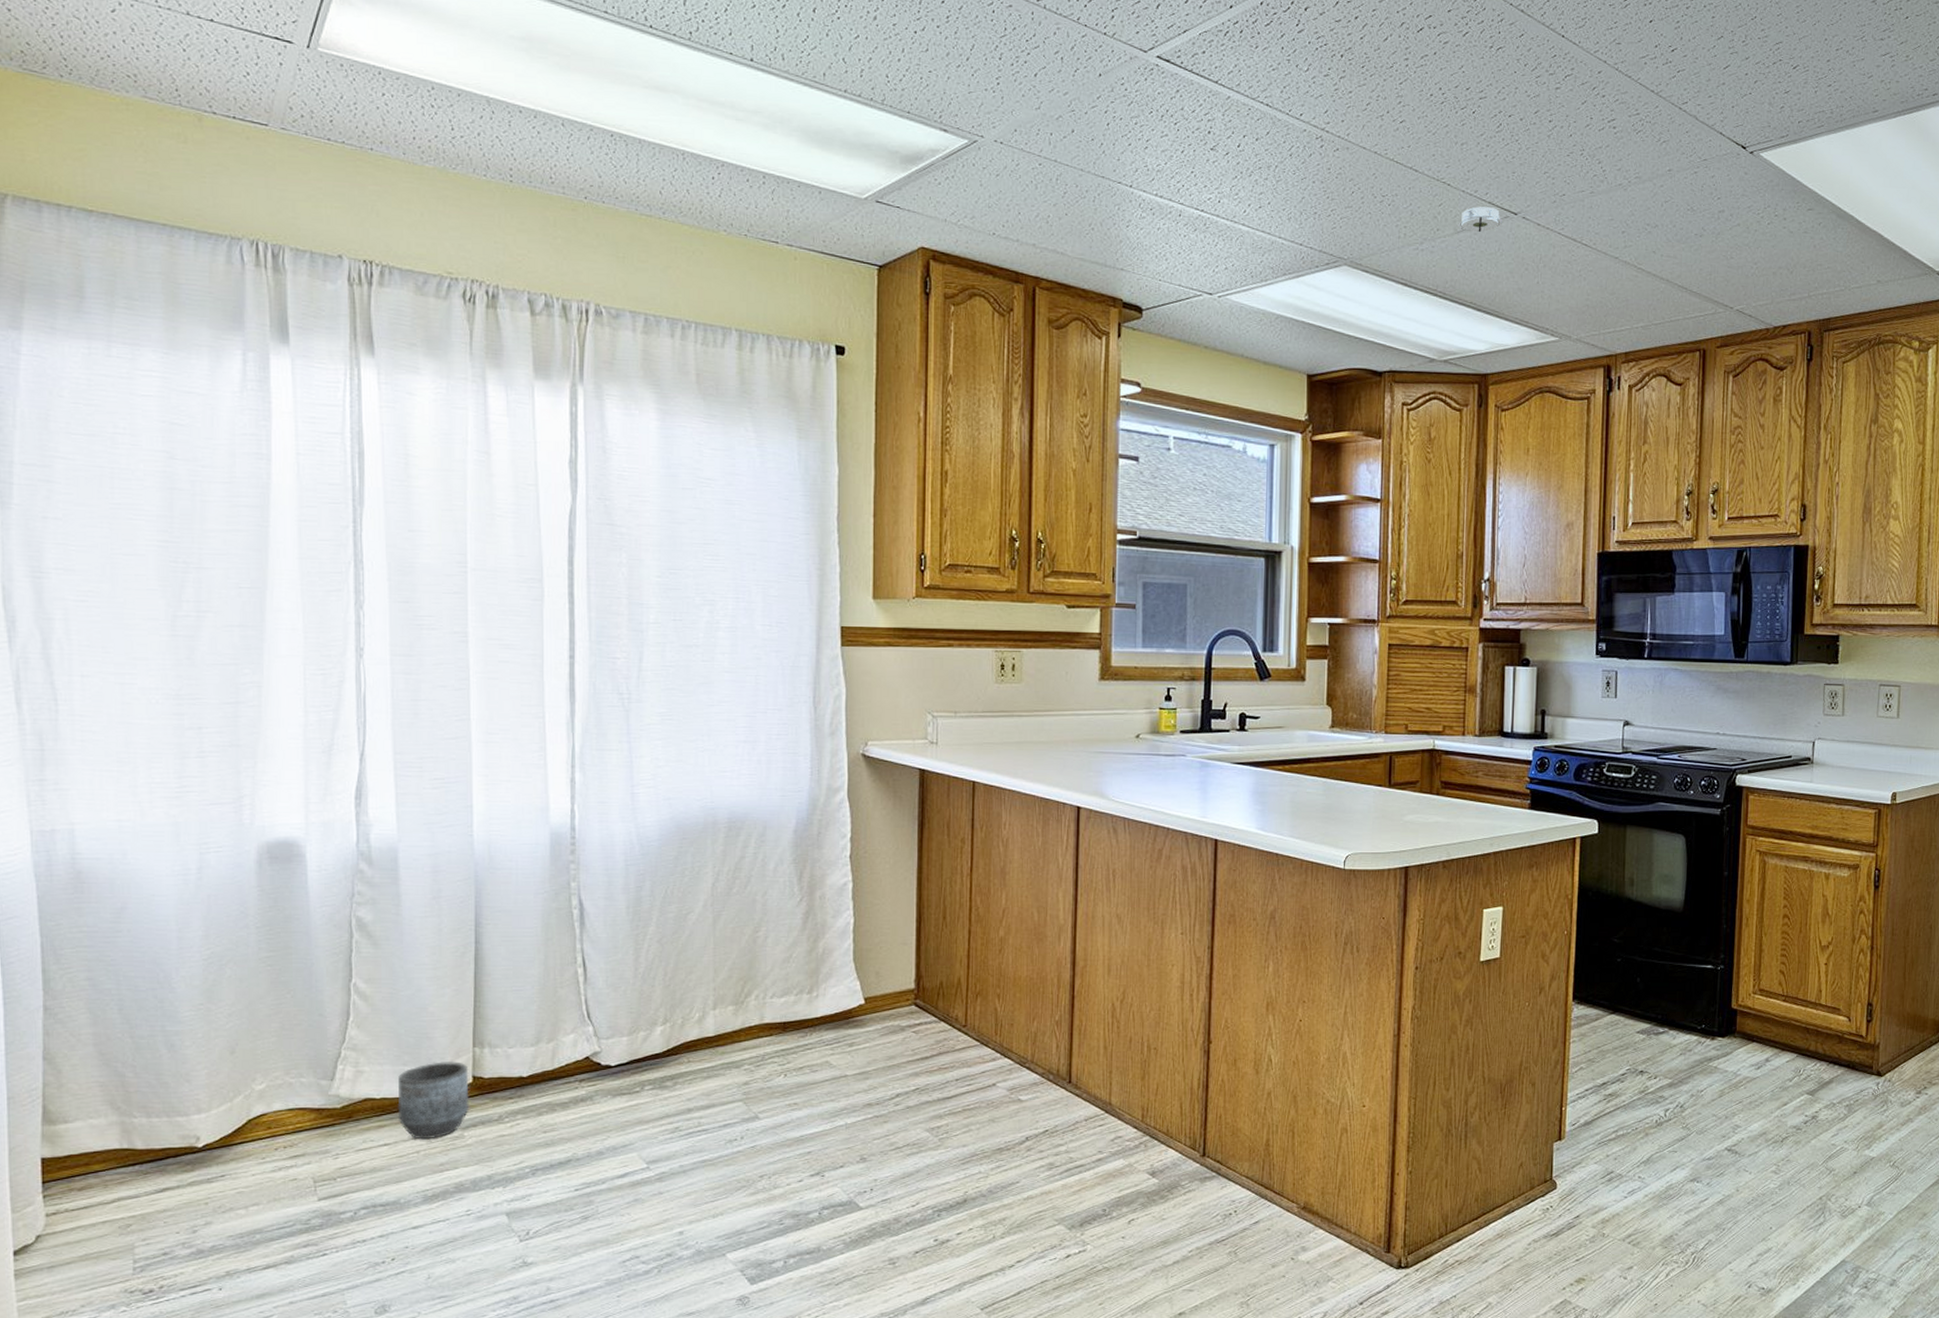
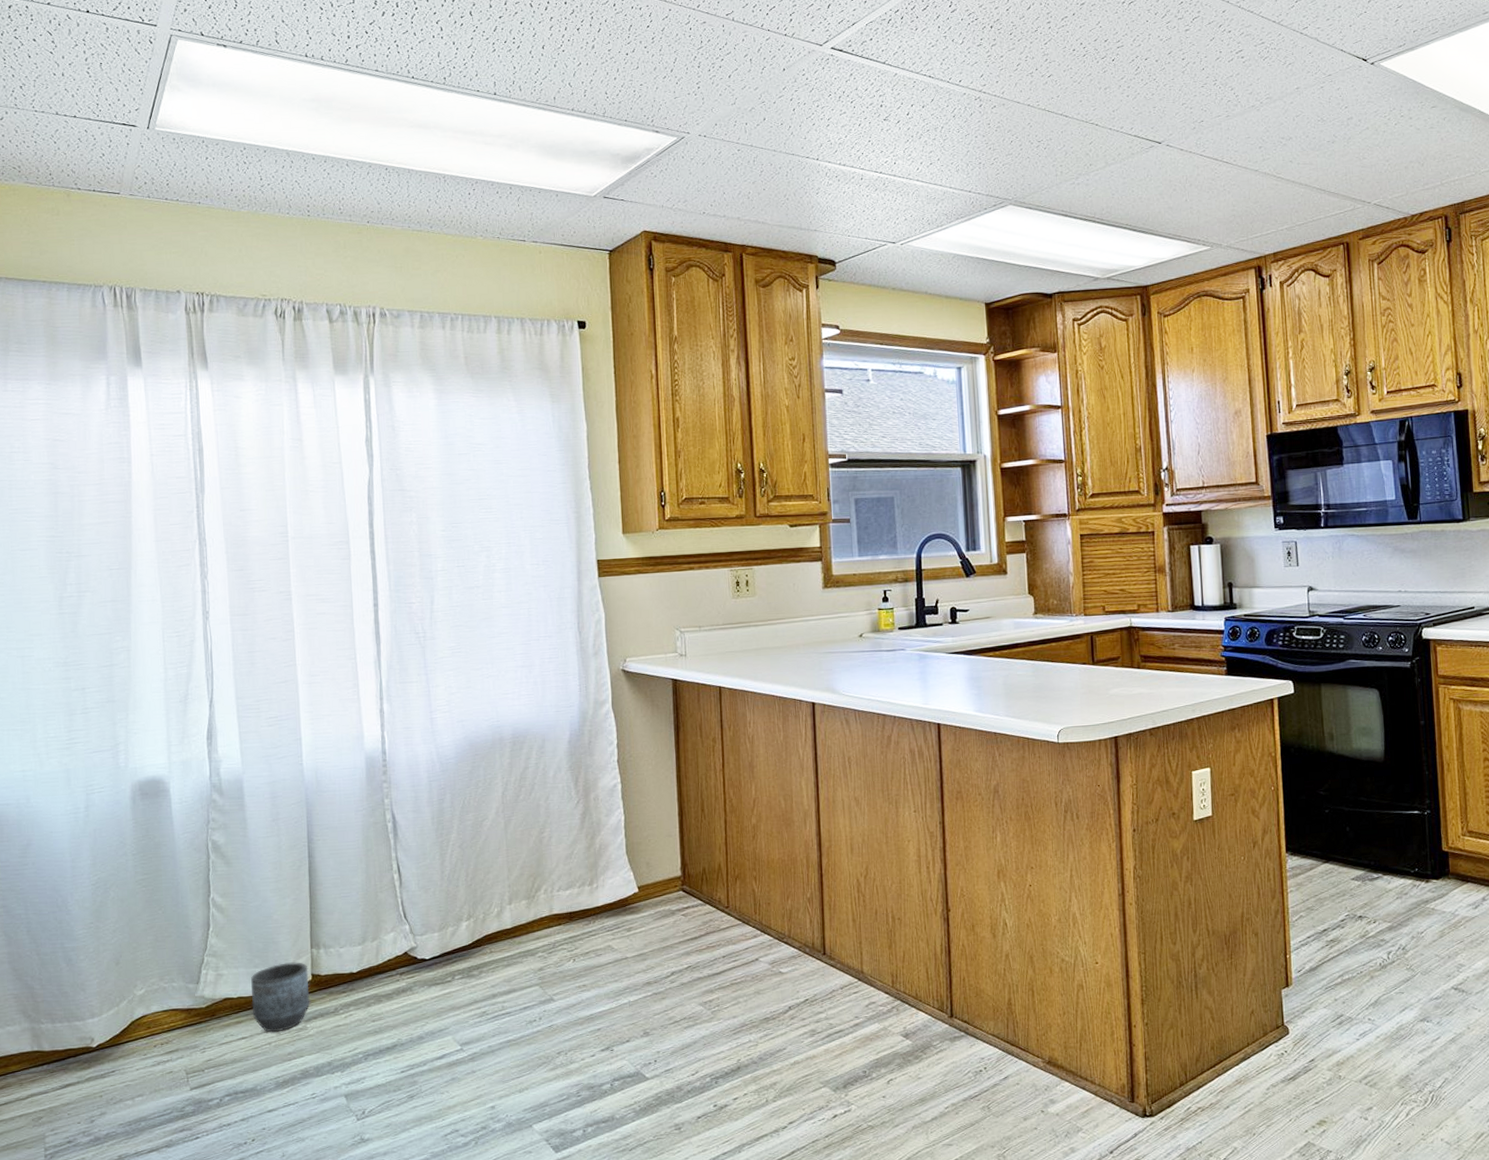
smoke detector: present [1455,206,1503,234] -> none [1106,140,1149,167]

